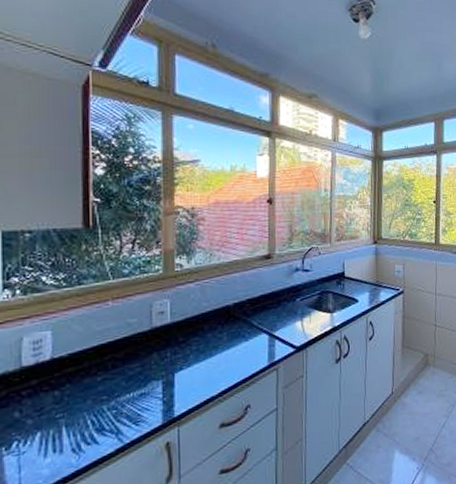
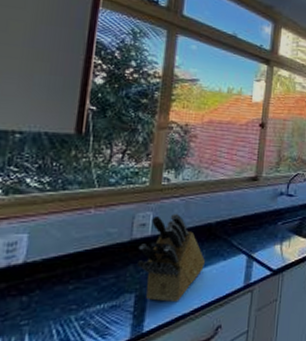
knife block: none [159,299,227,386] -> present [136,214,205,303]

